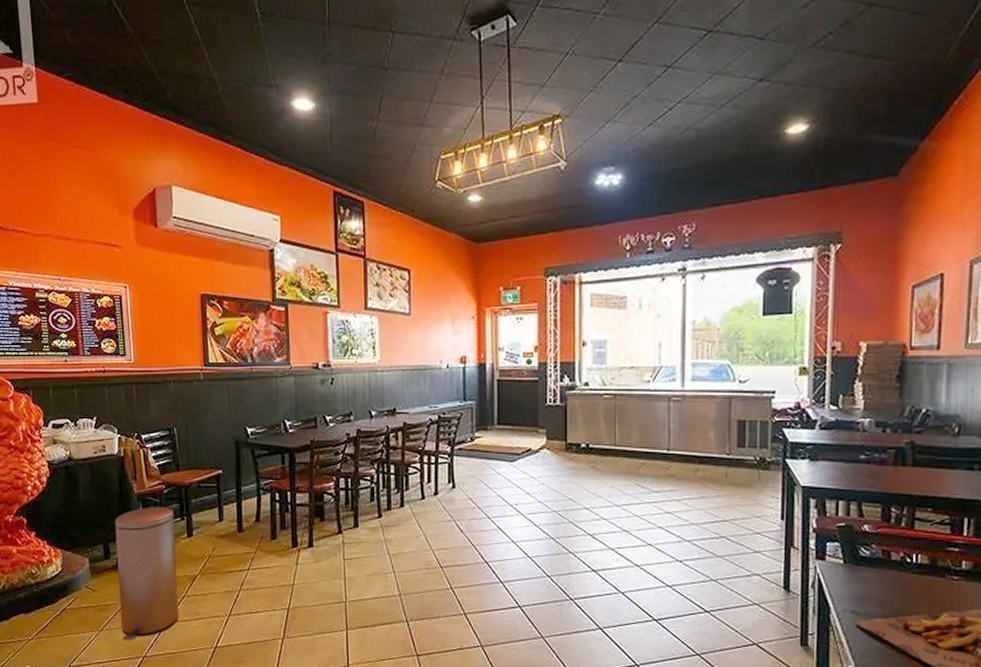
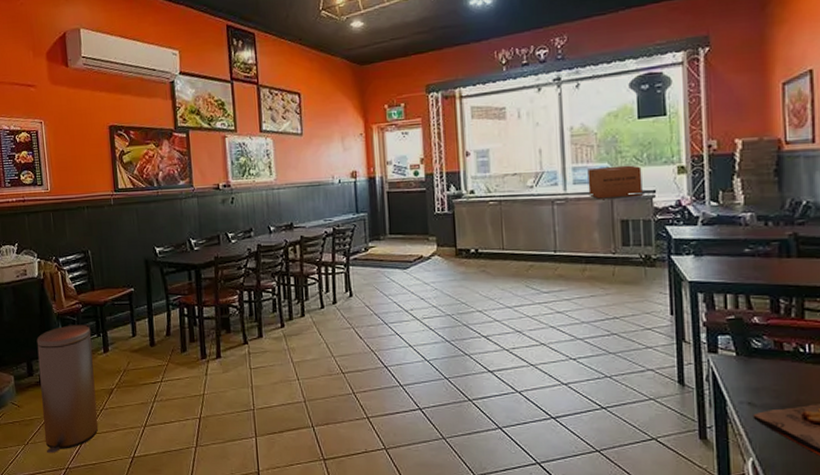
box: none [707,363,763,398] -> present [587,165,643,199]

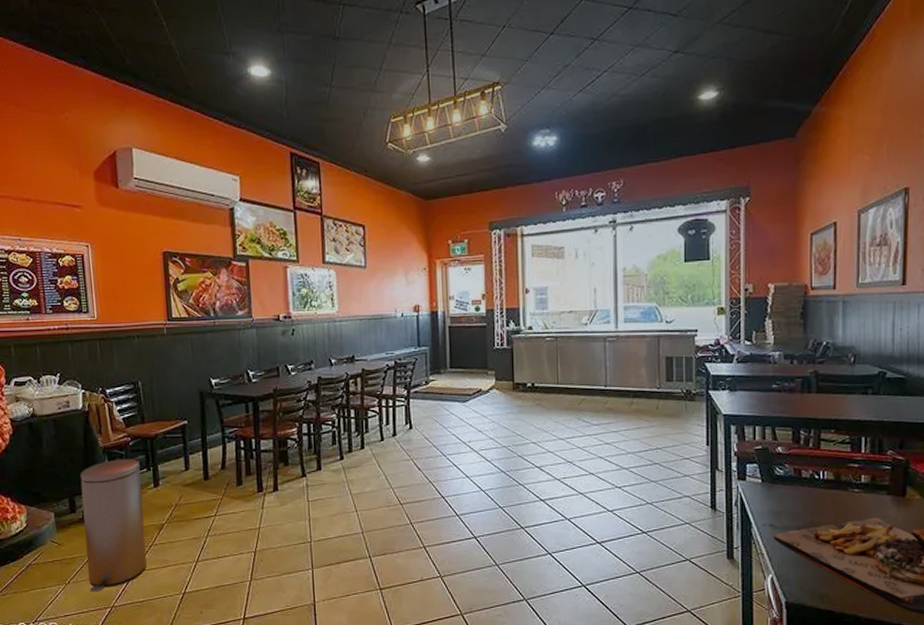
box: present [587,165,643,199] -> none [637,305,686,337]

